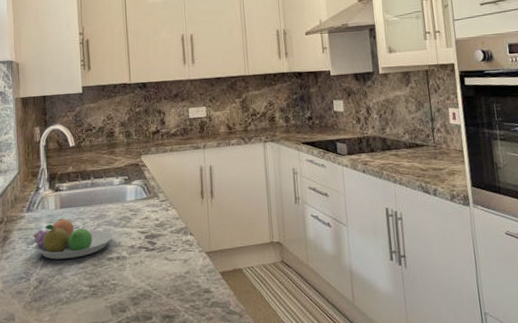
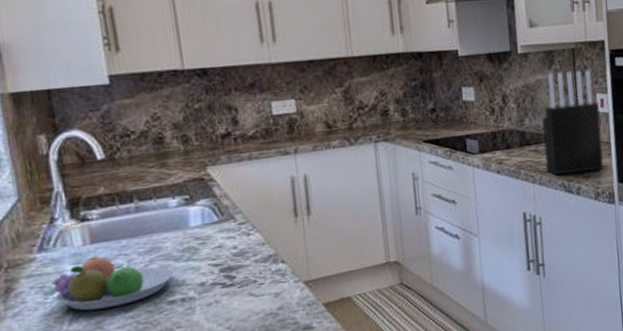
knife block: none [401,87,457,178] -> present [542,69,603,176]

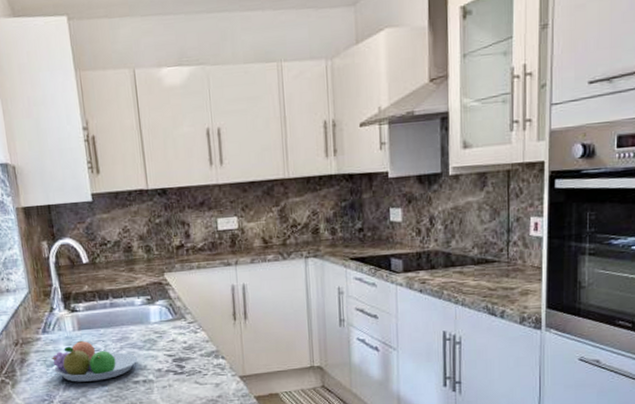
knife block: present [542,69,603,176] -> none [469,191,533,298]

